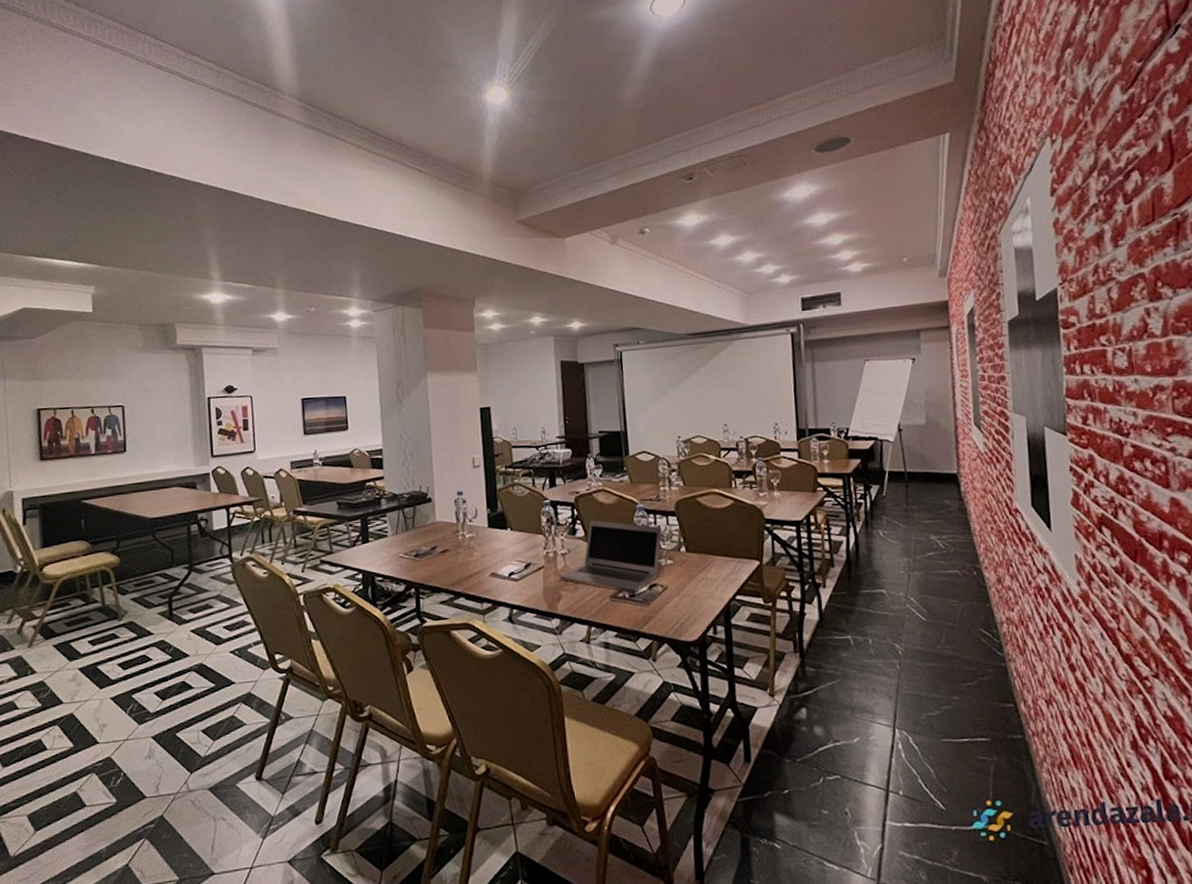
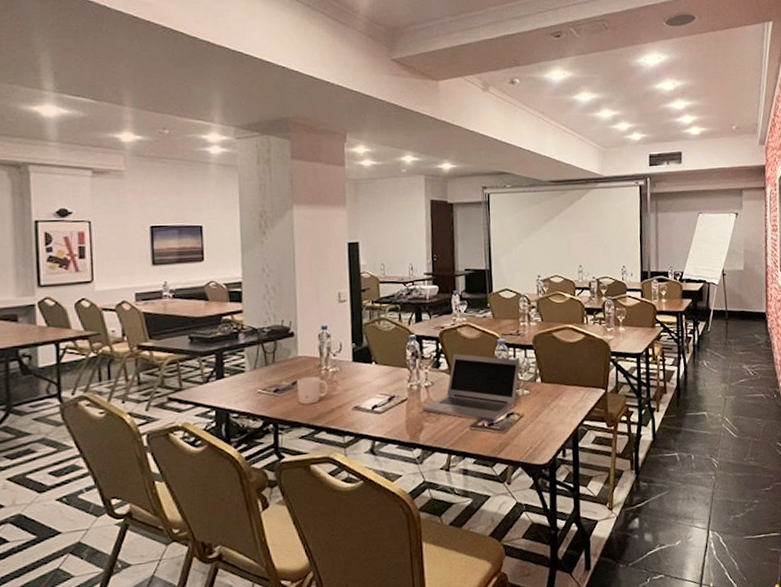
mug: none [435,541,466,570] -> present [296,376,329,405]

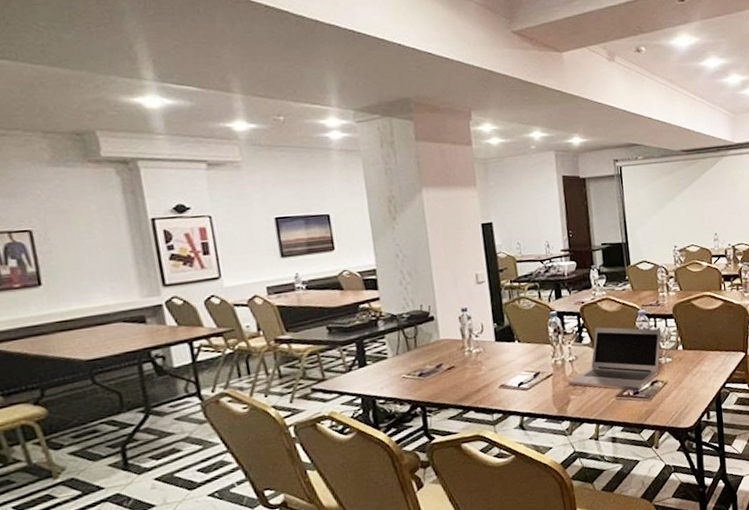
mug: present [296,376,329,405] -> none [440,358,474,387]

